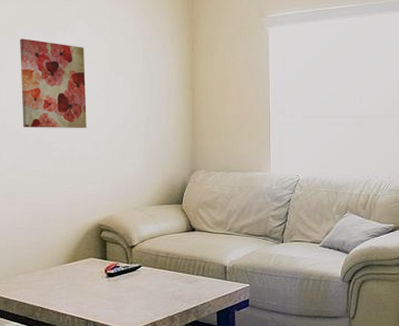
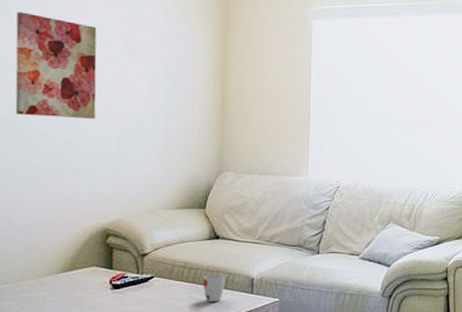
cup: none [183,262,201,288] -> present [203,274,225,302]

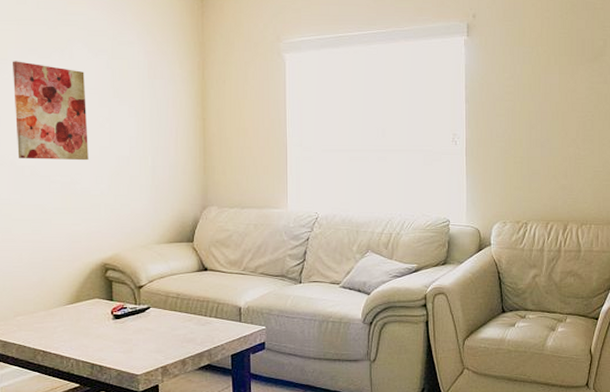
cup: present [203,274,225,302] -> none [195,304,214,331]

